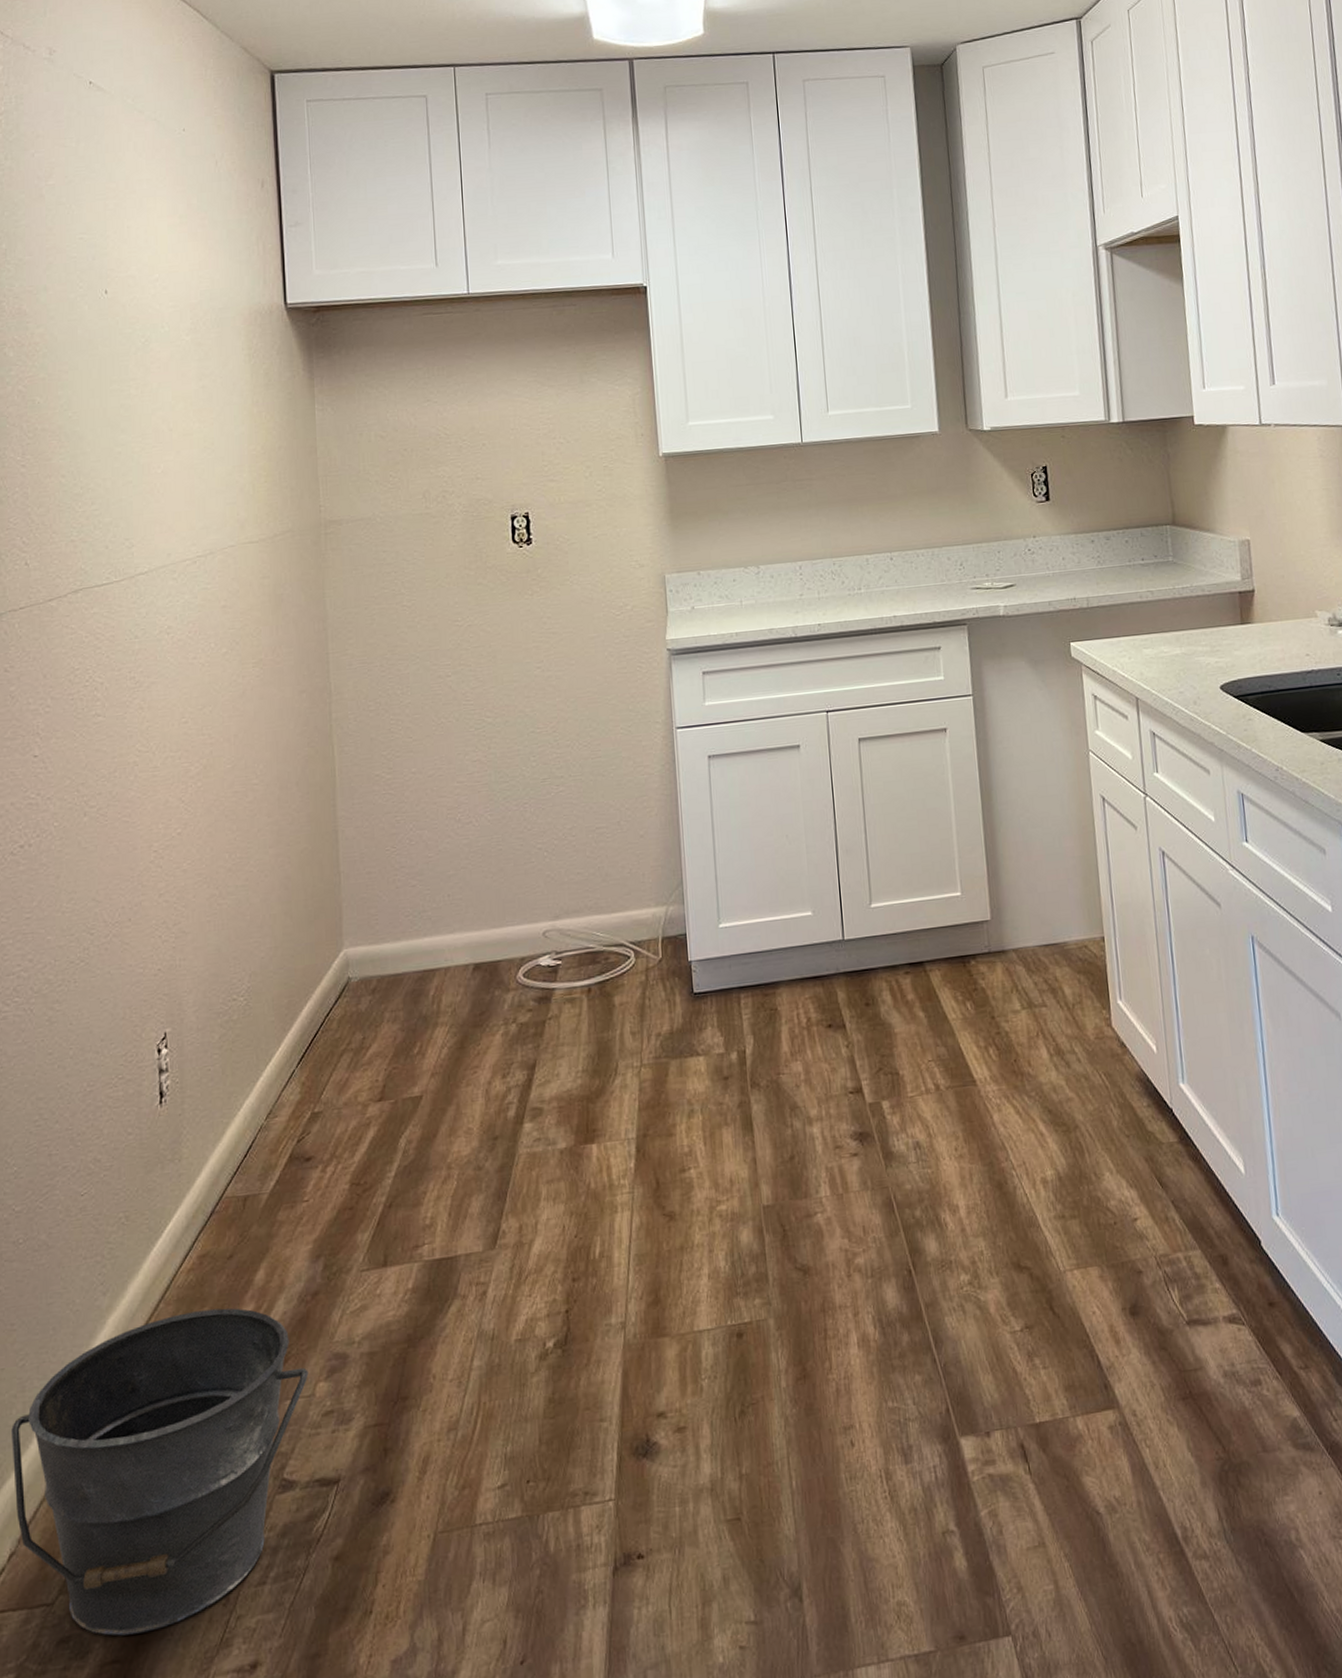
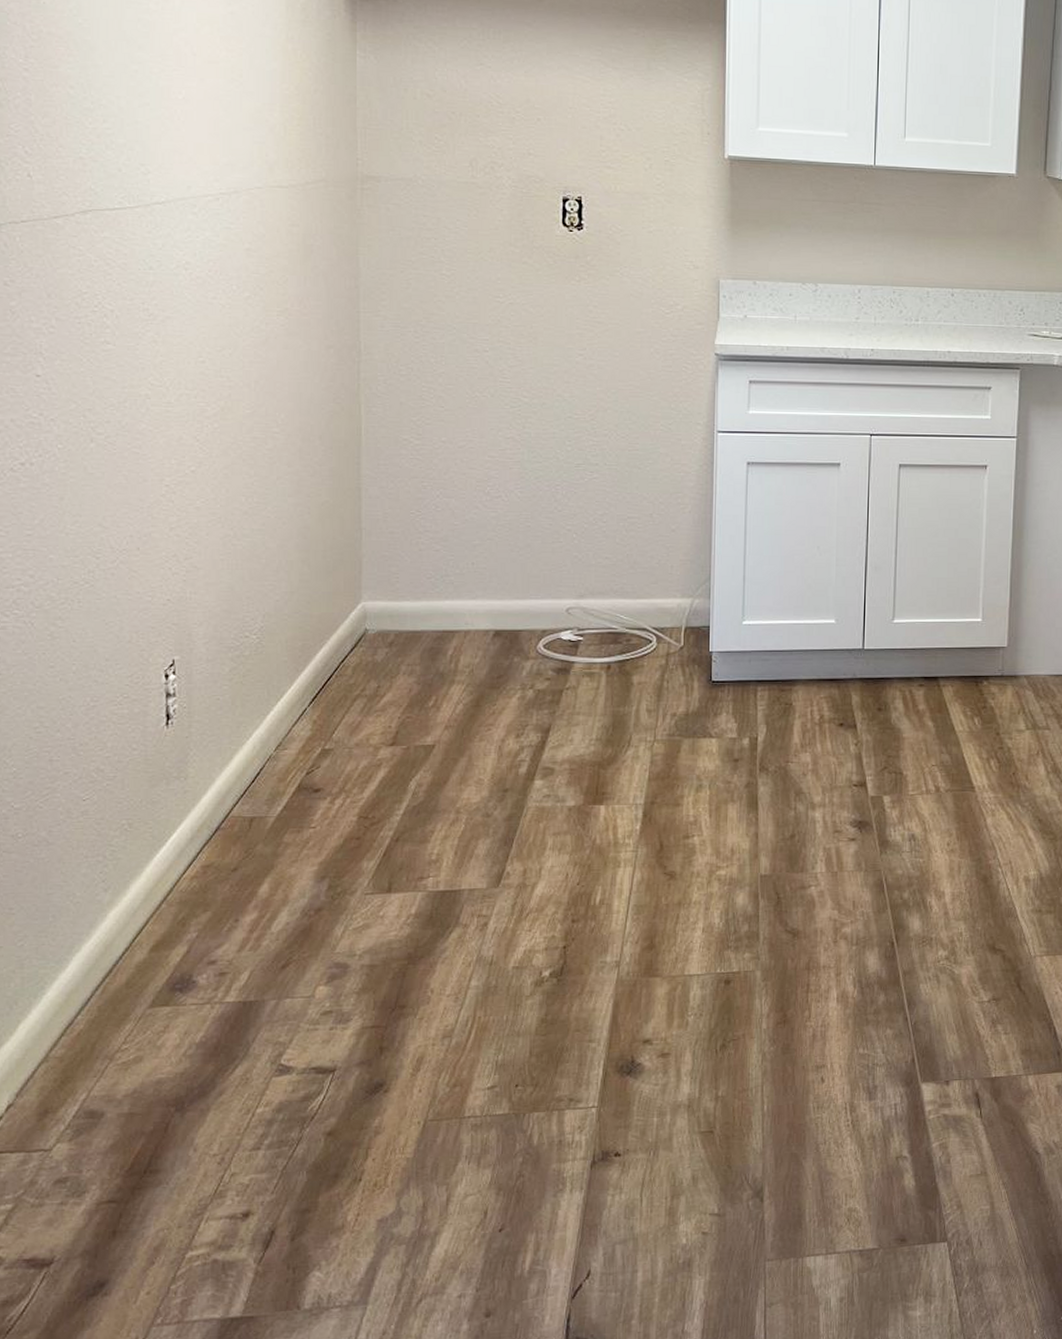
bucket: present [11,1308,309,1636] -> none [10,914,309,1181]

